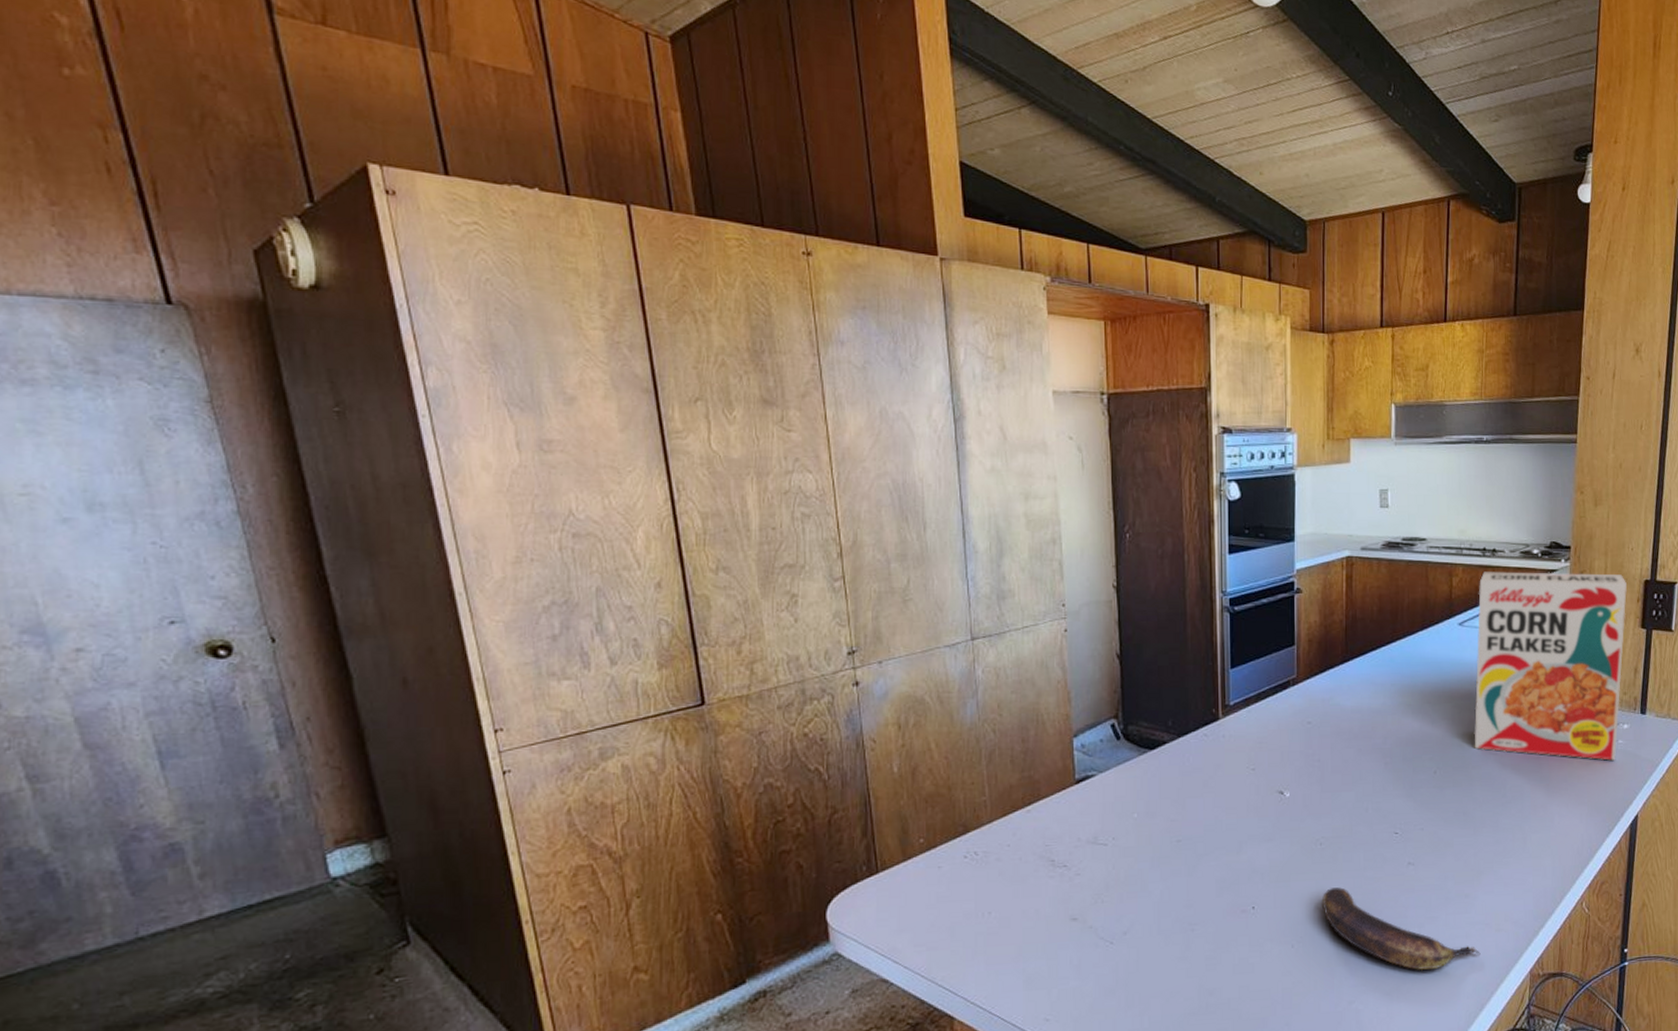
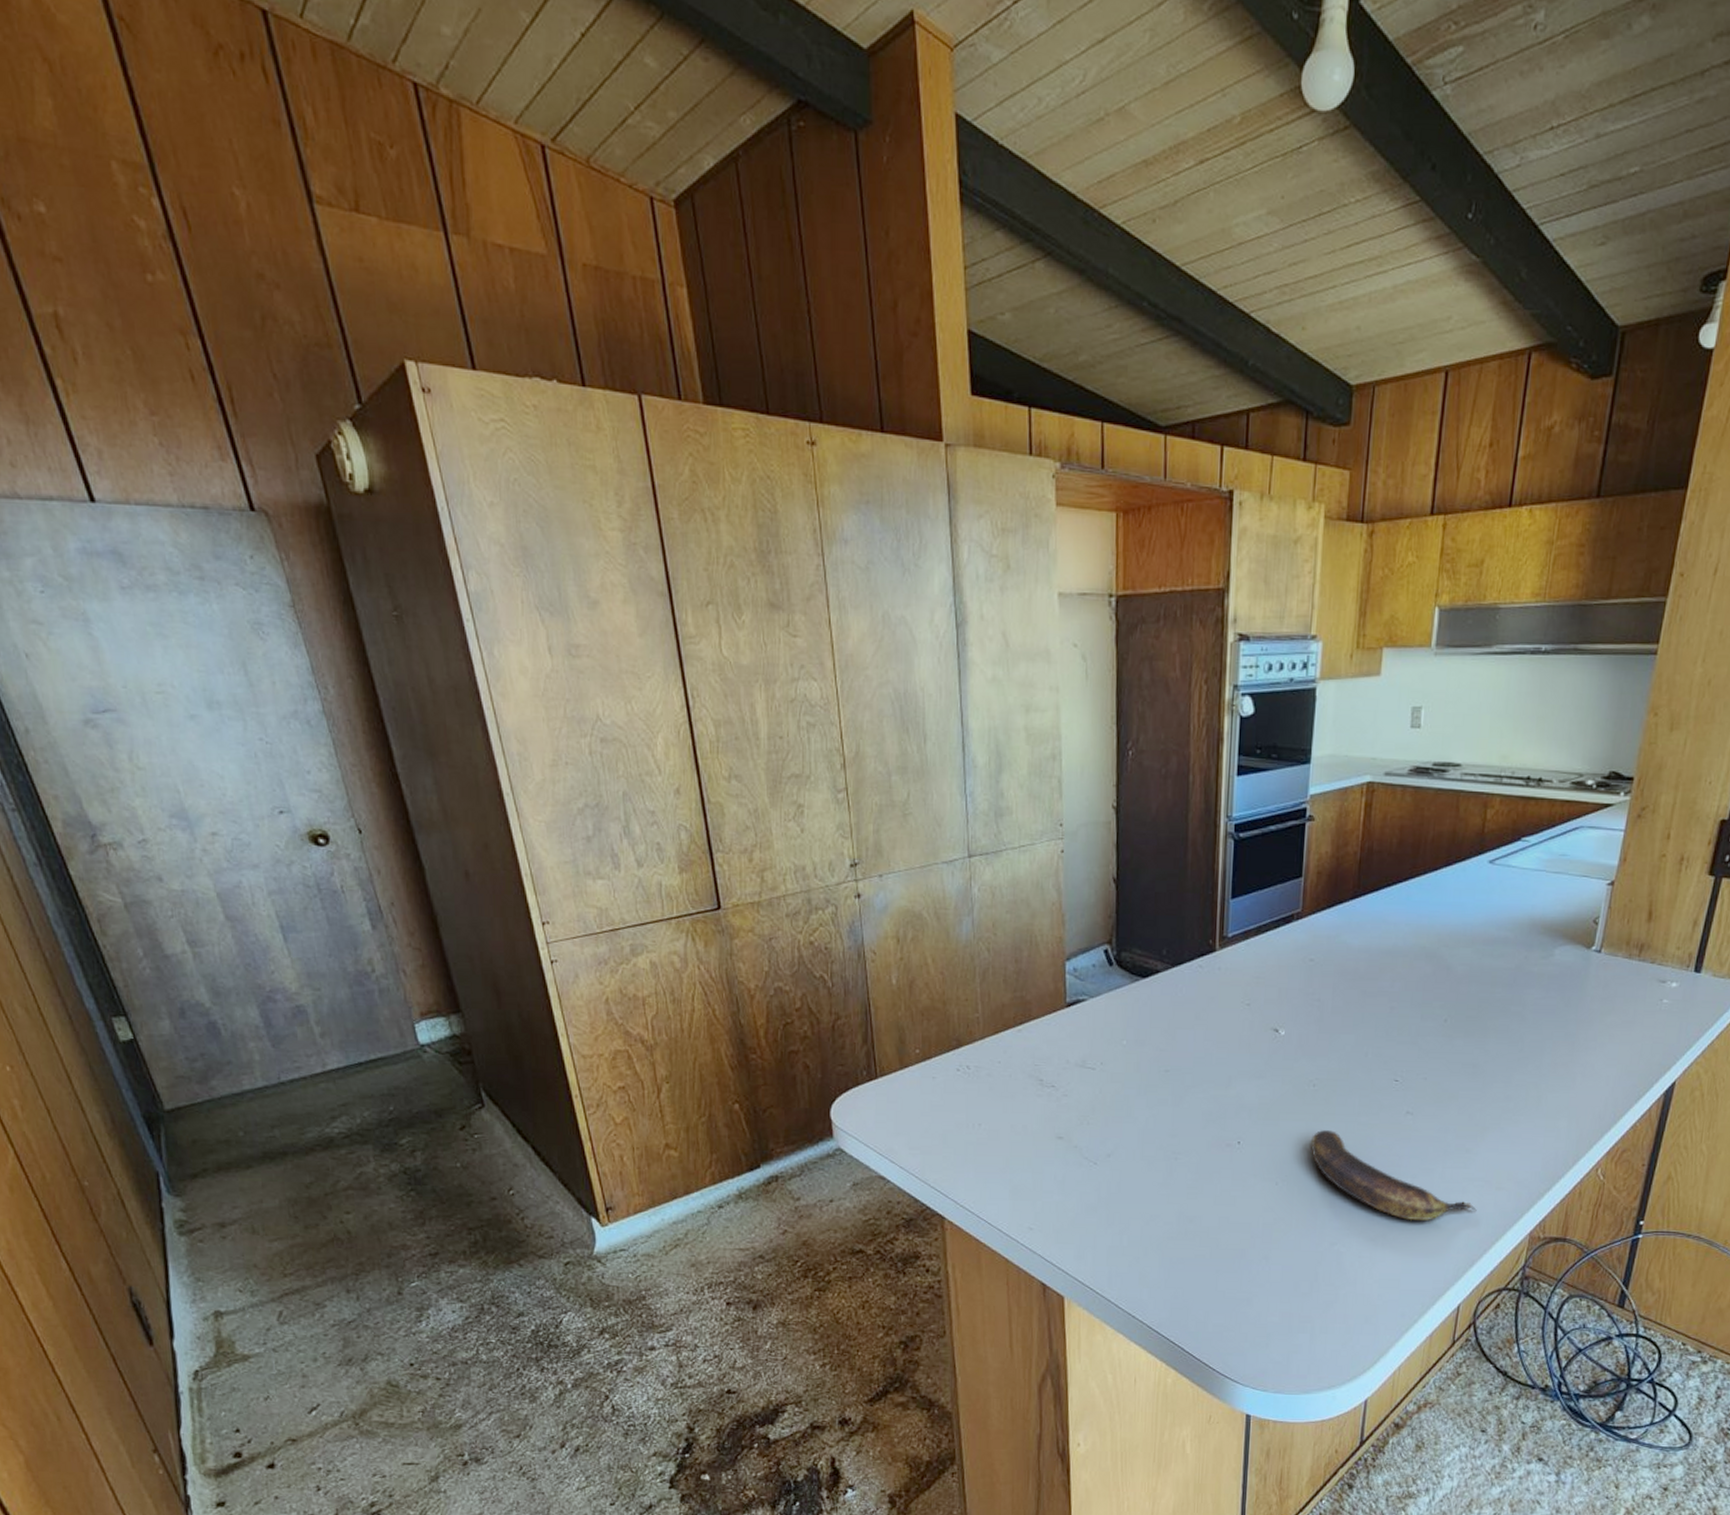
cereal box: present [1474,571,1627,761] -> none [1492,803,1698,1021]

